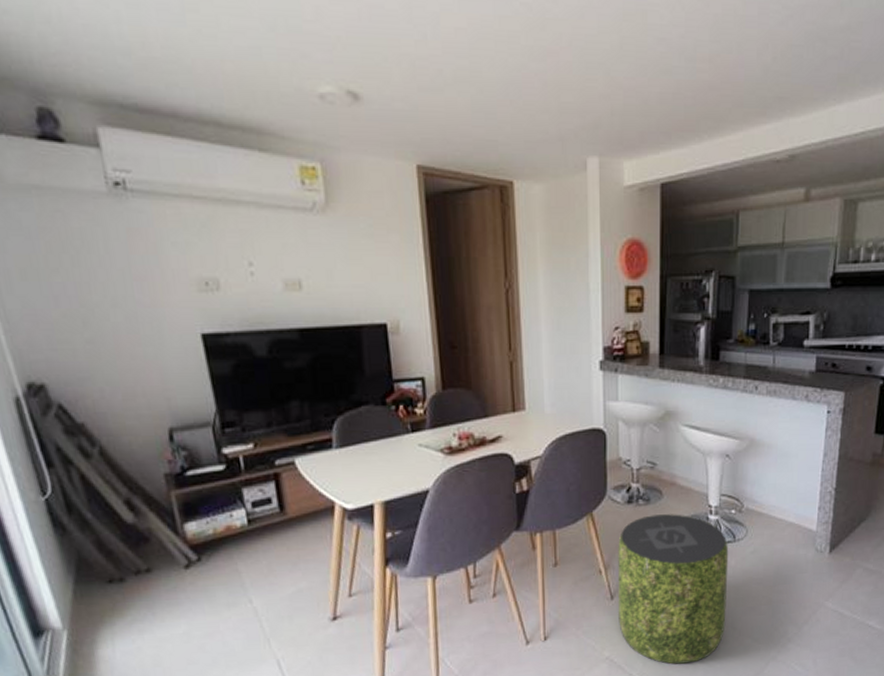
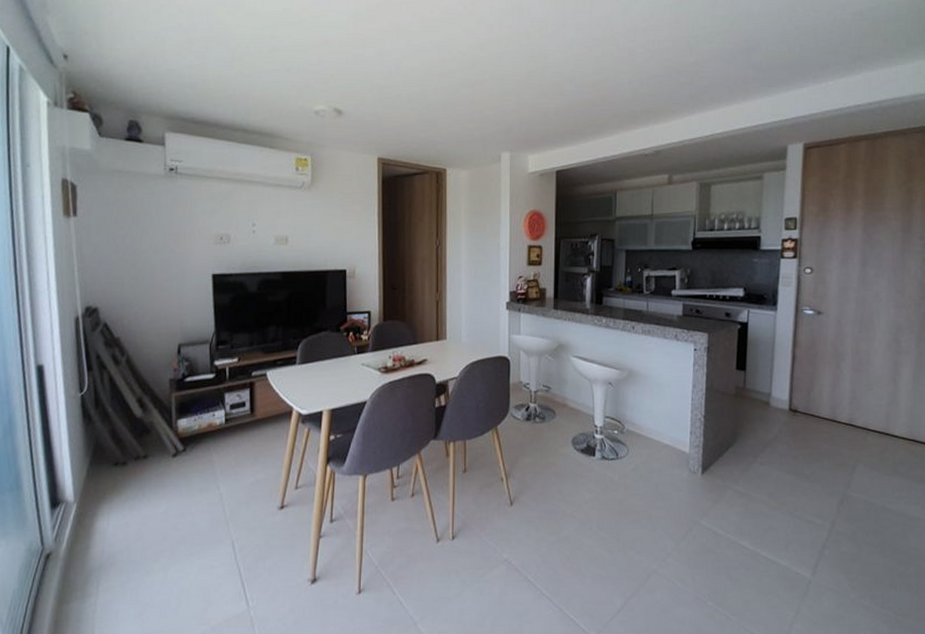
pouf: present [618,514,729,664] -> none [517,432,612,571]

